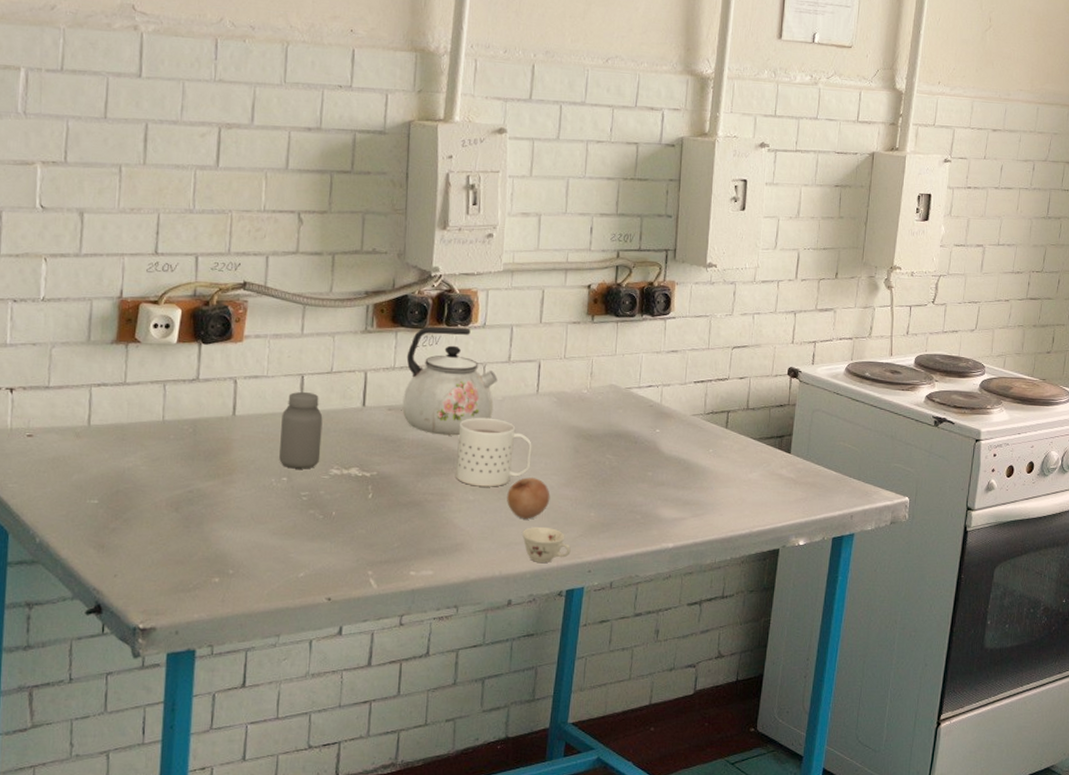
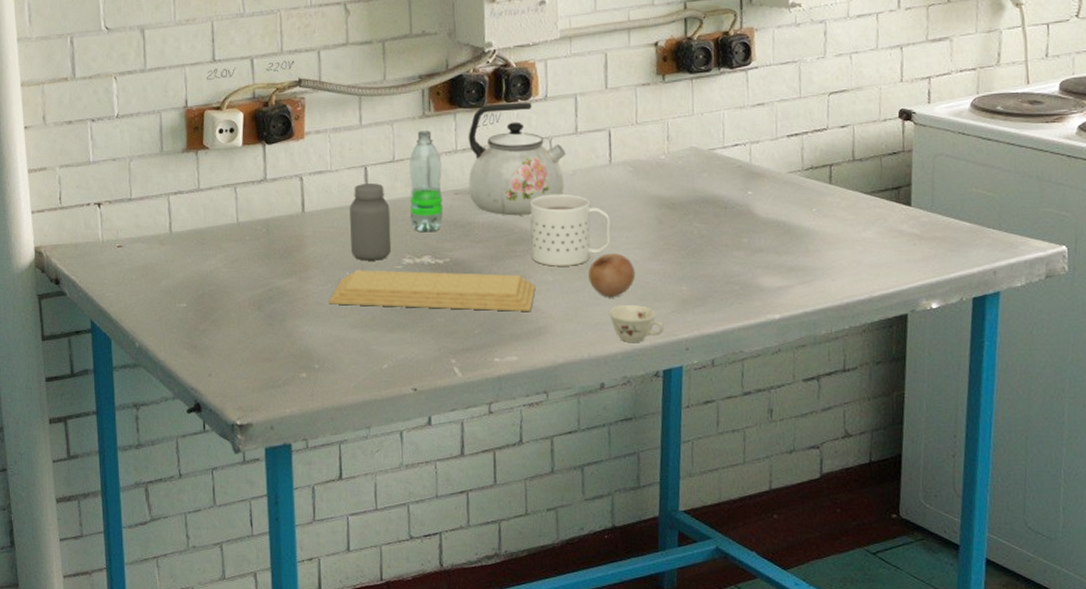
cutting board: none [250,477,457,528] -> present [328,270,536,311]
bottle: none [342,345,379,445] -> present [408,131,443,233]

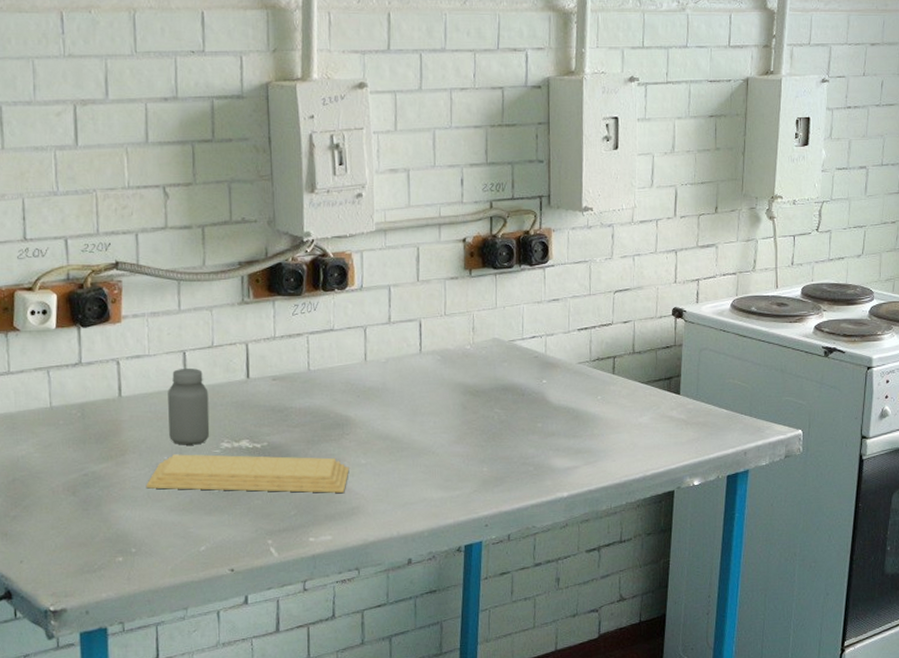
bottle: present [408,131,443,233] -> none [227,317,261,417]
kettle: present [468,102,566,216] -> none [286,291,379,402]
mug: present [530,194,611,267] -> none [345,380,420,450]
onion: present [588,253,636,298] -> none [398,437,442,479]
teacup: present [608,304,664,342] -> none [416,484,466,520]

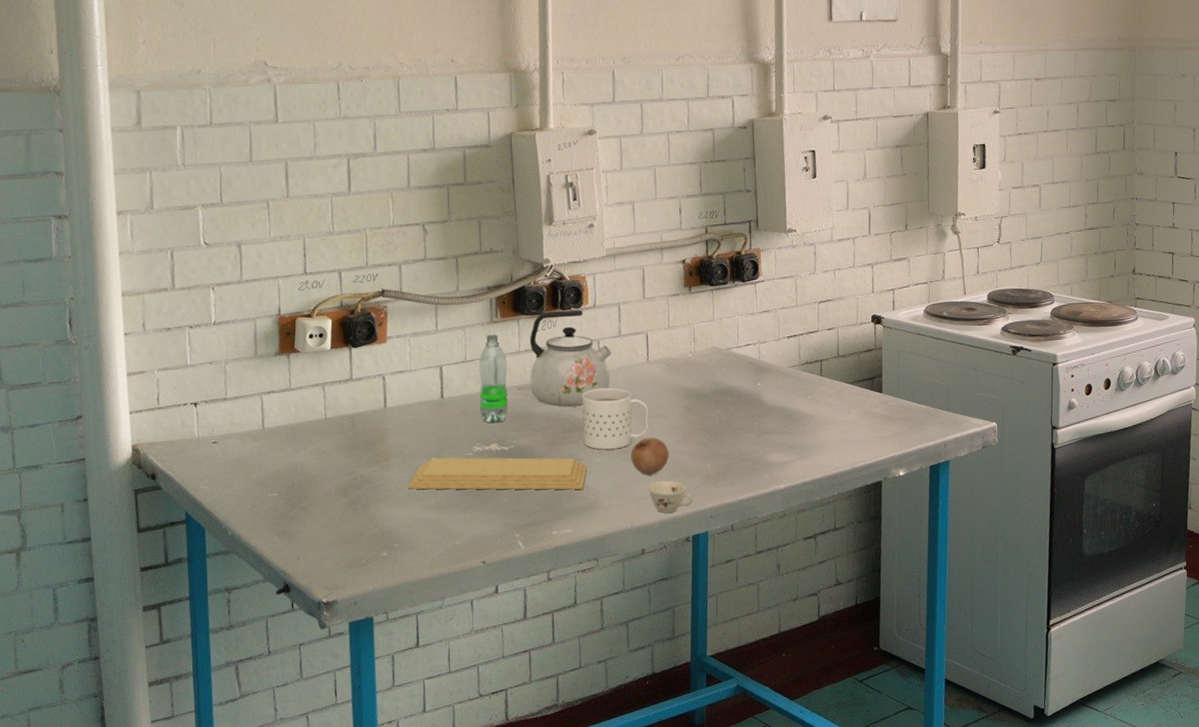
jar: present [168,368,210,445] -> none [427,381,464,450]
bottle: none [227,317,261,417] -> present [478,334,508,424]
kettle: none [286,291,379,402] -> present [529,309,611,407]
mug: none [345,380,420,450] -> present [582,387,649,450]
onion: none [398,437,442,479] -> present [631,437,669,475]
teacup: none [416,484,466,520] -> present [647,480,693,513]

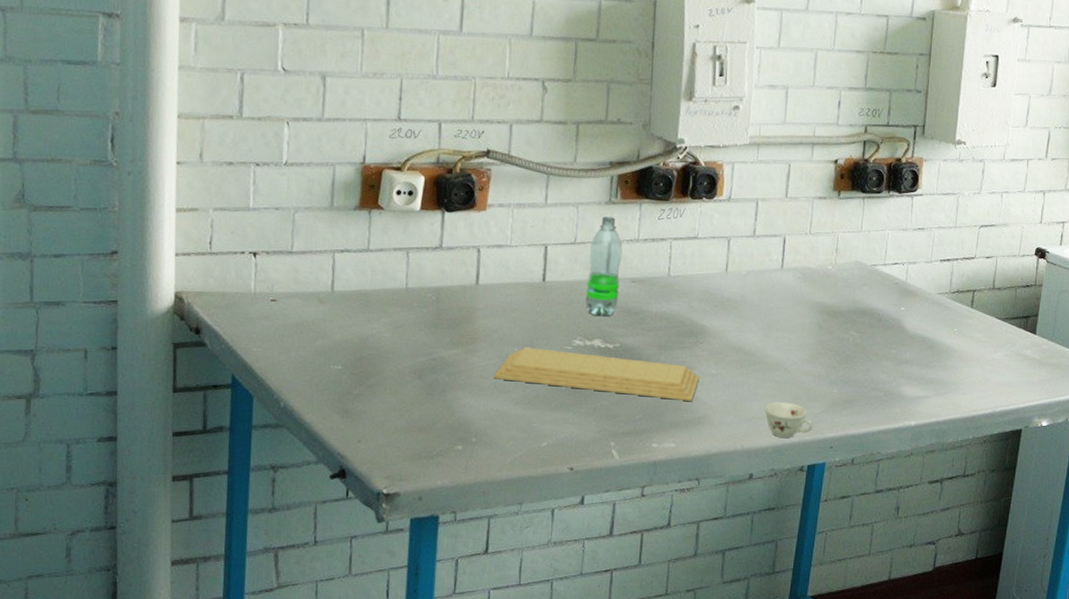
kettle: present [529,309,611,407] -> none [646,199,742,310]
mug: present [582,387,649,450] -> none [699,291,776,362]
onion: present [631,437,669,475] -> none [750,352,793,395]

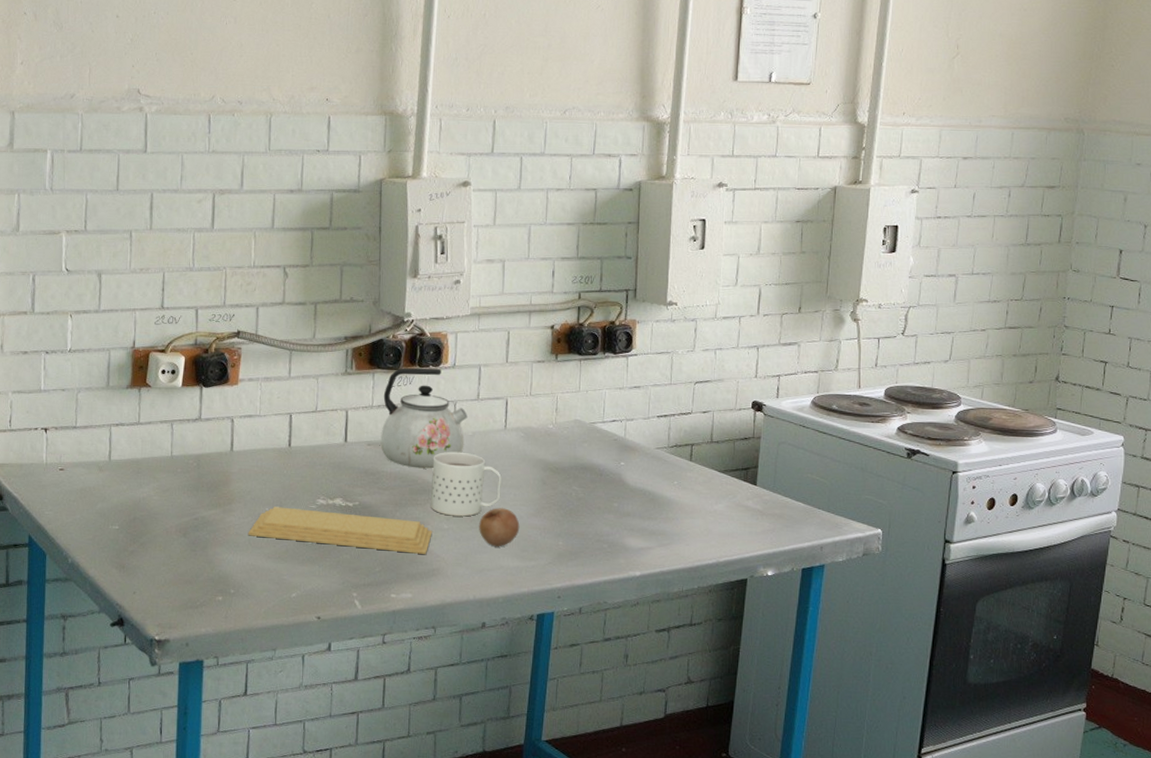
bottle: present [586,216,623,317] -> none [327,386,359,478]
kettle: none [646,199,742,310] -> present [380,368,468,469]
mug: none [699,291,776,362] -> present [431,451,502,517]
onion: none [750,352,793,395] -> present [479,508,520,547]
teacup: present [763,401,813,438] -> none [493,554,541,588]

